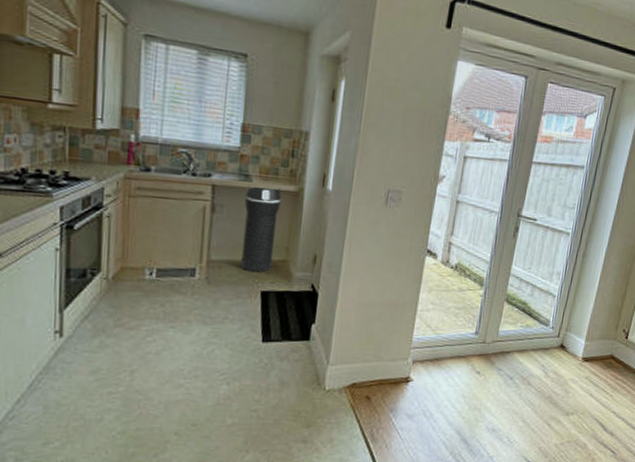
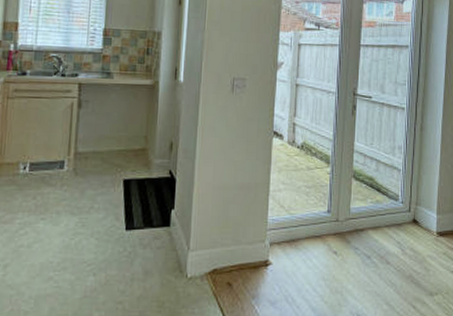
trash can: present [239,179,281,273] -> none [104,75,139,162]

